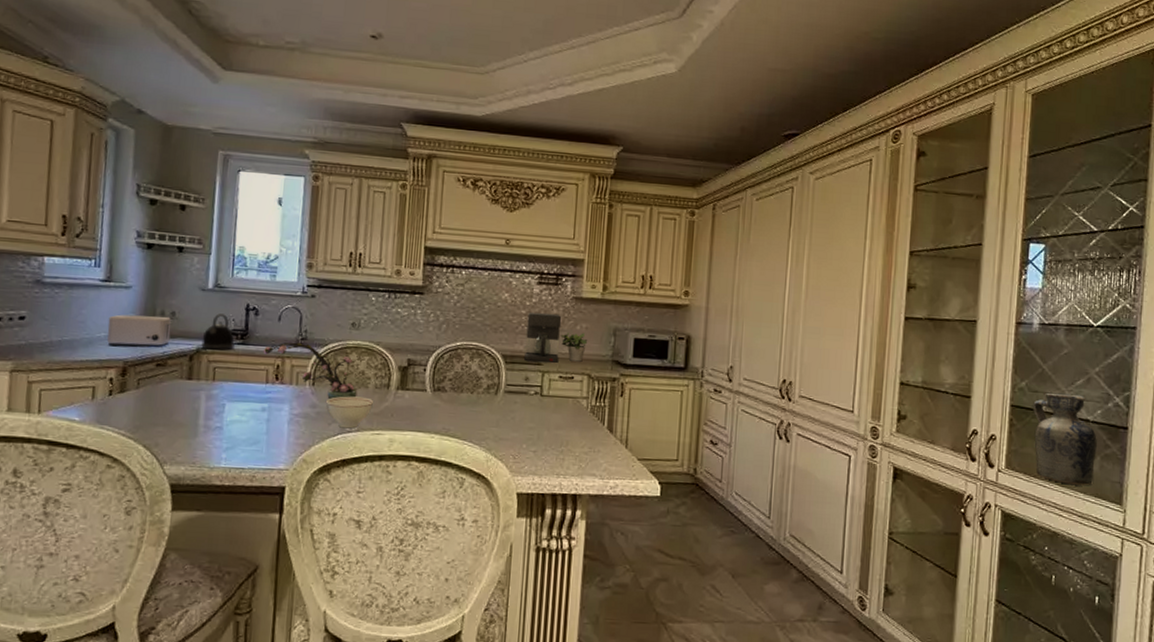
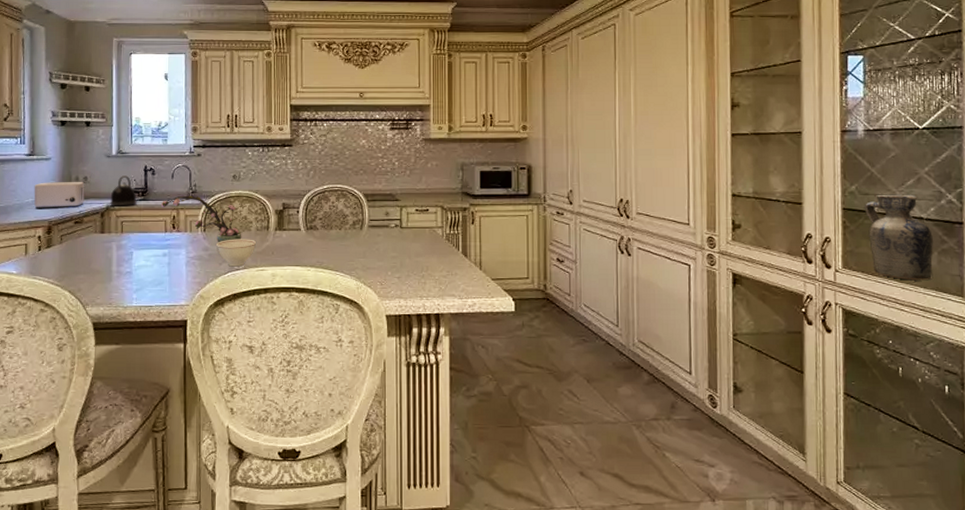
coffee maker: present [524,312,562,364] -> none [384,154,414,199]
potted plant: present [561,333,588,362] -> none [414,170,439,195]

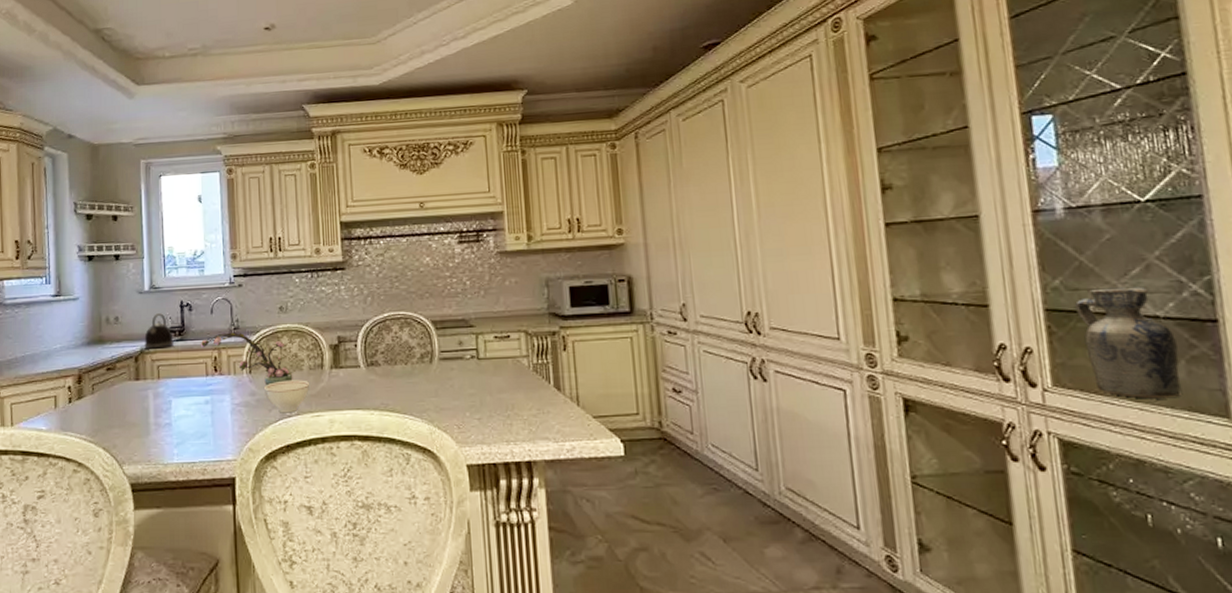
toaster: present [34,181,85,209] -> none [62,322,116,356]

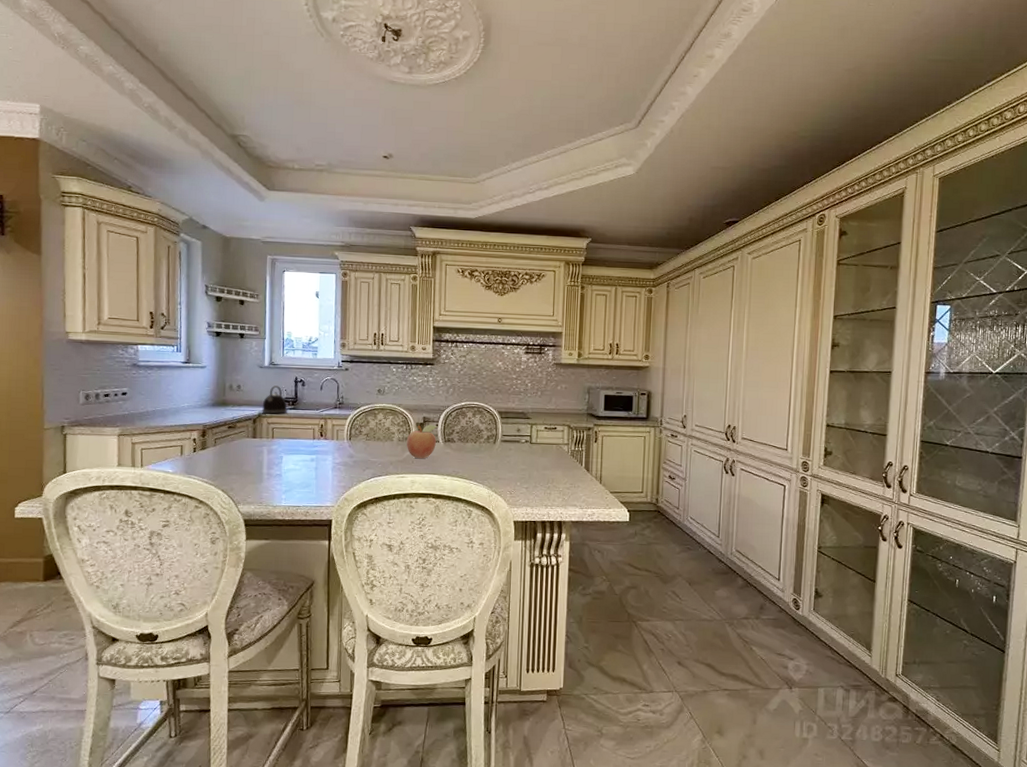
flower arrangement: present [200,332,293,386] -> none [309,406,385,451]
bowl: present [263,380,310,413] -> none [360,447,398,473]
fruit: none [319,345,357,391] -> present [406,424,438,459]
ceramic jug: present [1075,286,1182,399] -> none [940,430,995,506]

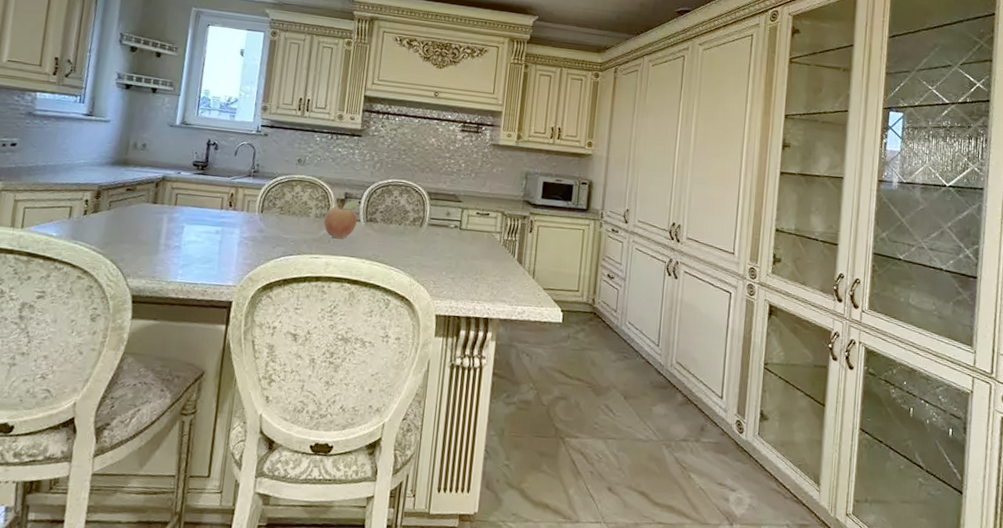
kettle: present [261,385,288,414] -> none [165,147,197,179]

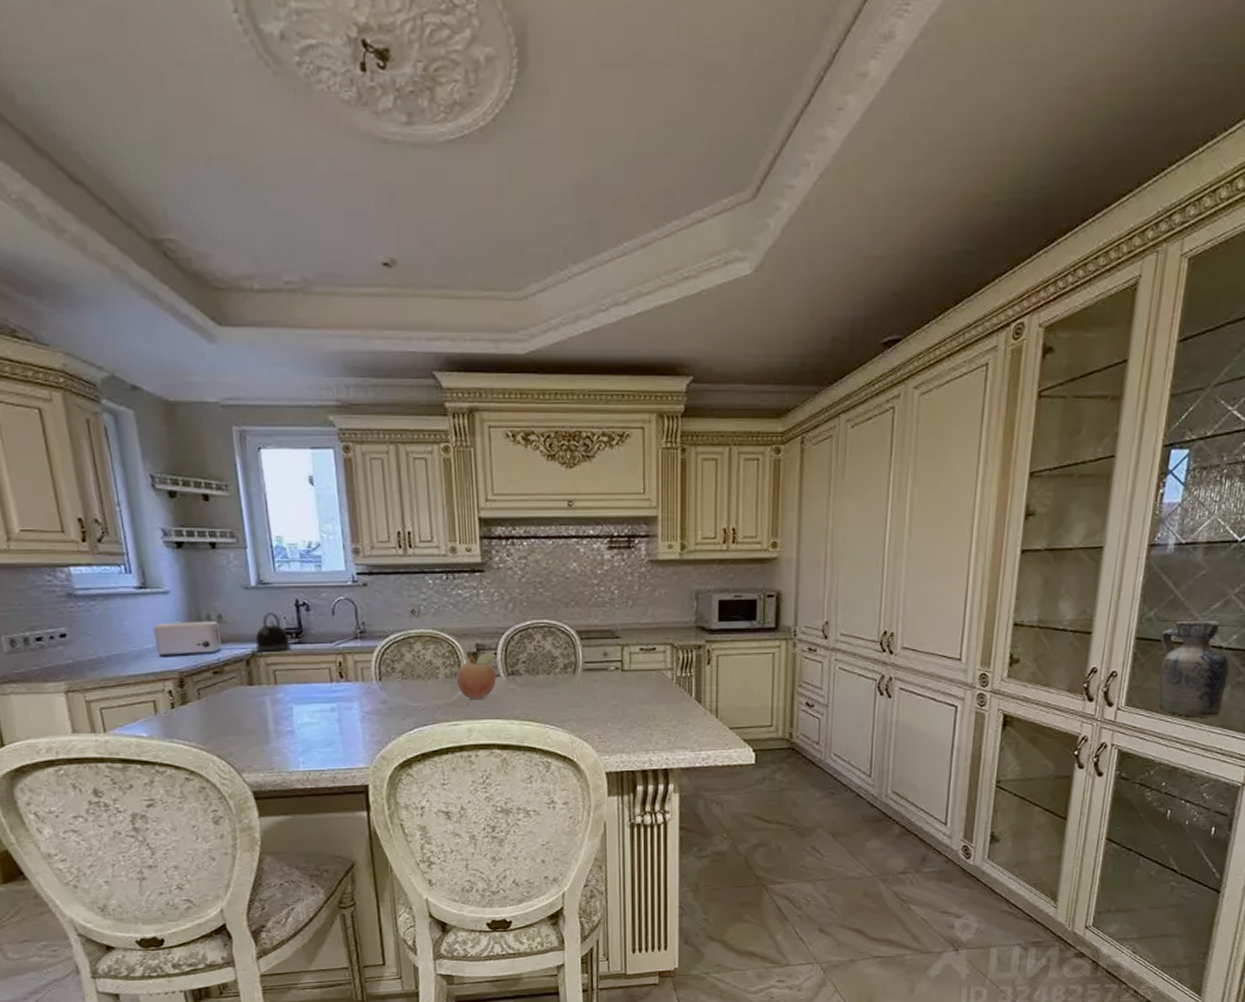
toaster: none [85,144,143,175] -> present [153,620,222,657]
kettle: none [165,147,197,179] -> present [254,612,292,652]
ceramic jug: none [893,243,950,328] -> present [1159,620,1230,718]

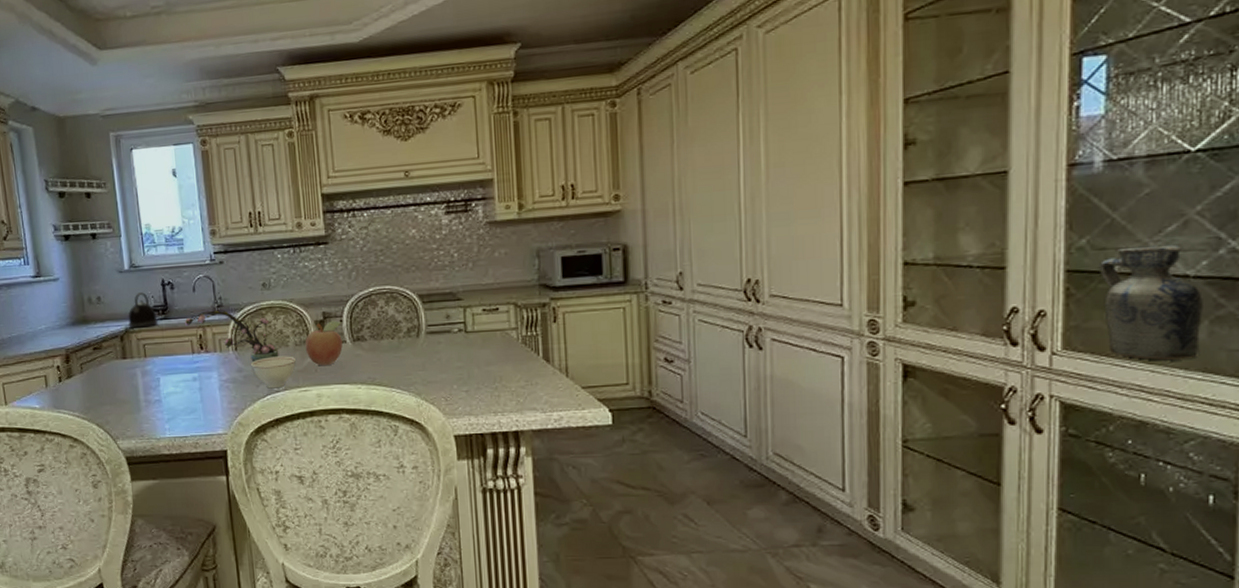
toaster: present [153,620,222,657] -> none [45,302,101,337]
flower arrangement: none [321,636,428,694] -> present [184,310,279,363]
bowl: none [395,688,447,722] -> present [250,356,297,389]

